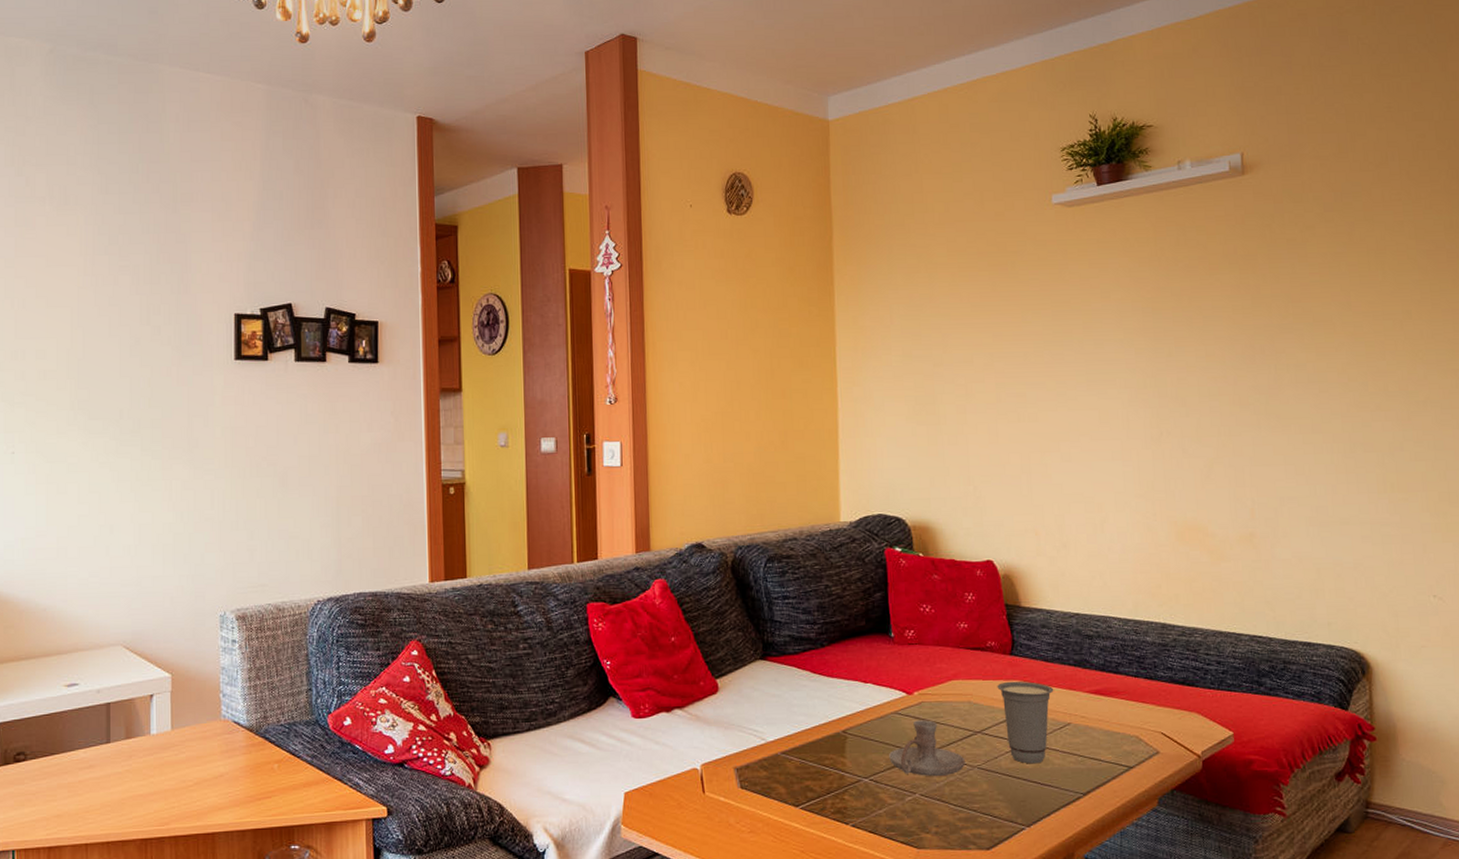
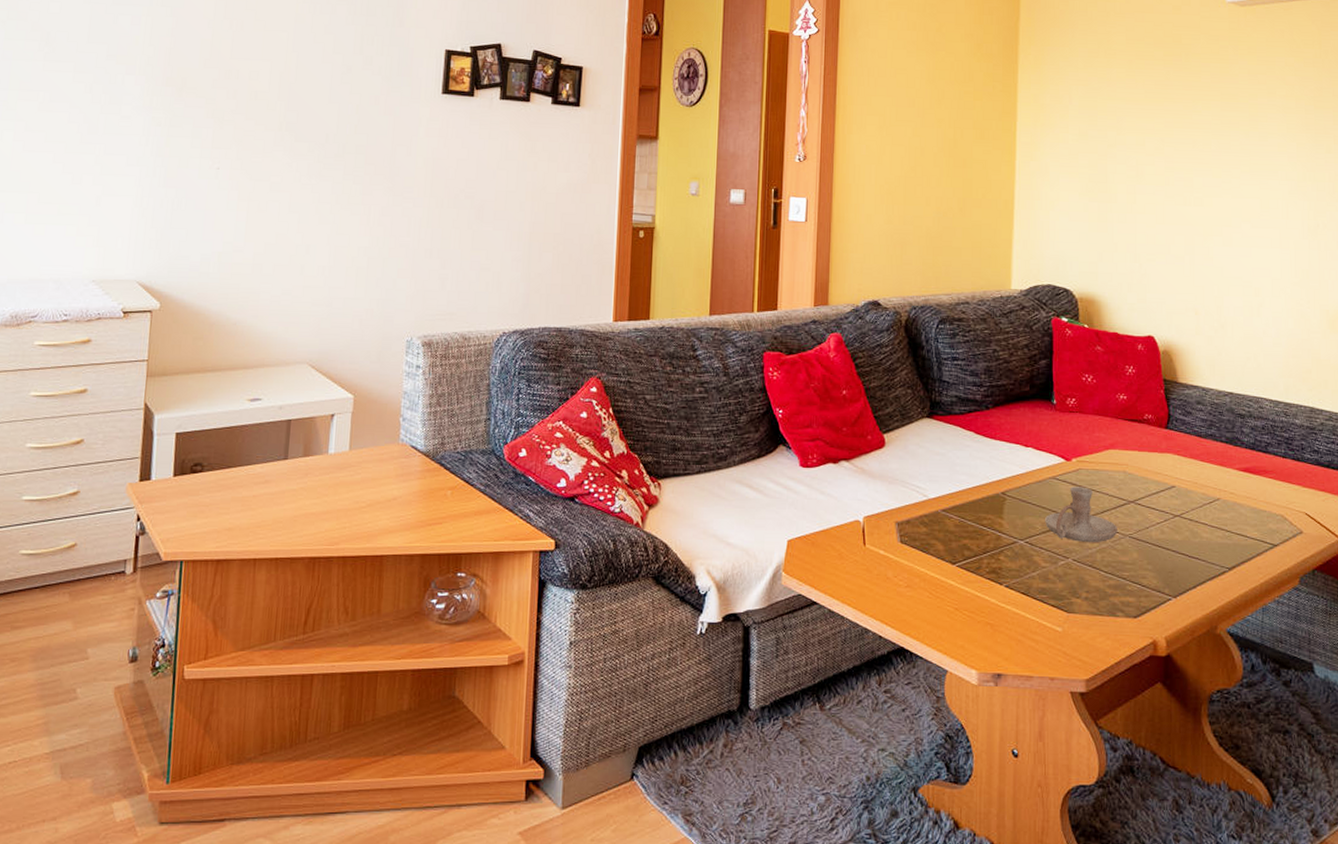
cup: present [997,681,1054,764] -> none [1152,454,1206,536]

